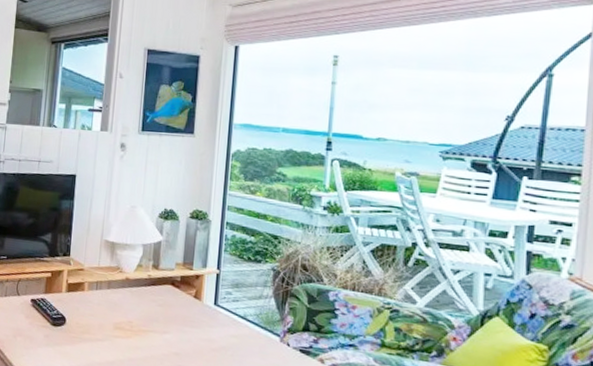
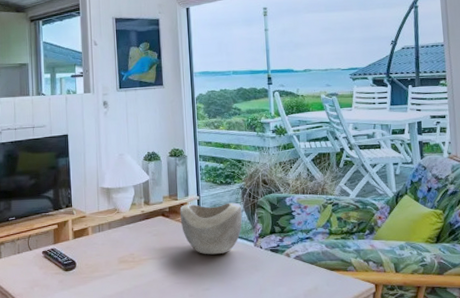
decorative bowl: none [192,277,270,343] -> present [179,202,242,255]

